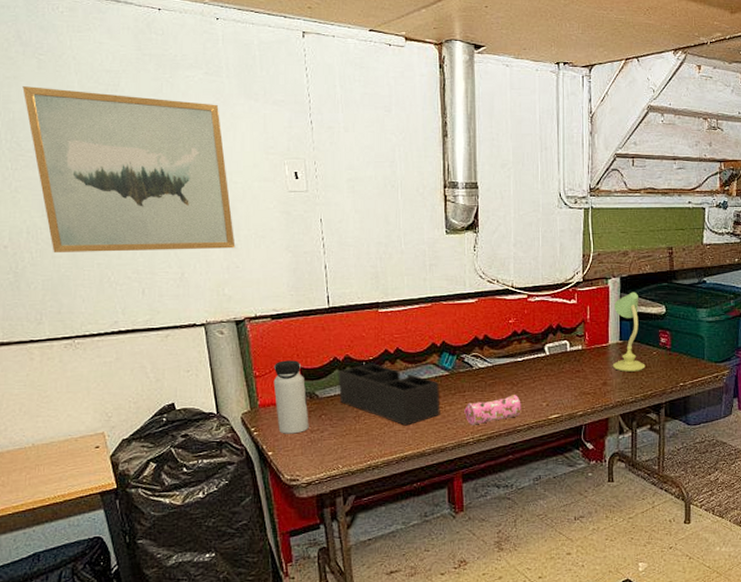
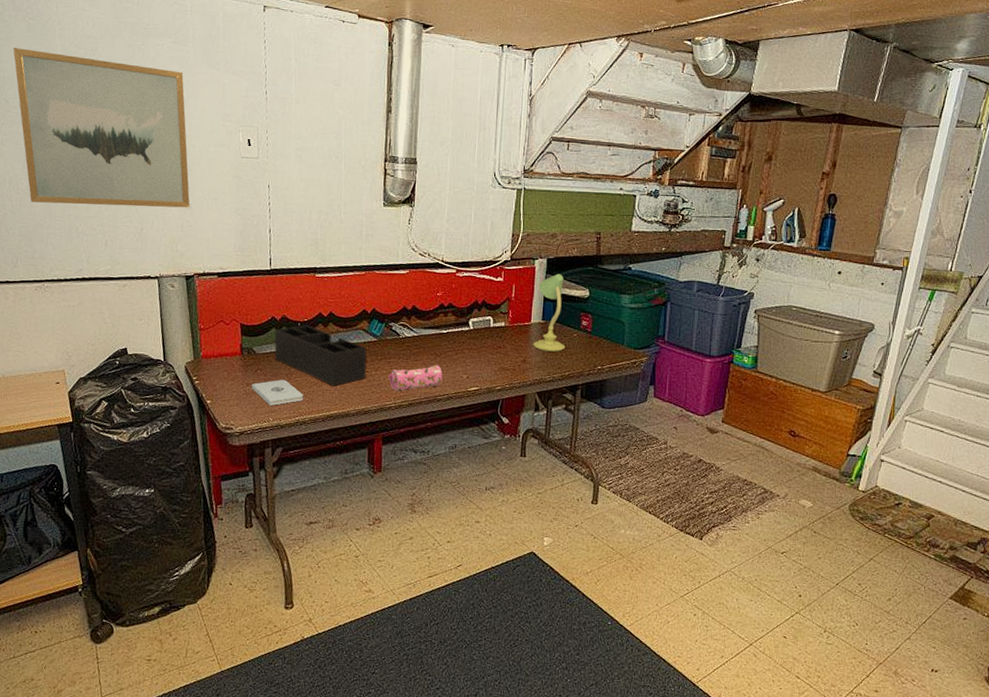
water bottle: present [273,360,309,434] -> none [215,316,246,386]
notepad: none [317,423,375,452] -> present [252,380,304,406]

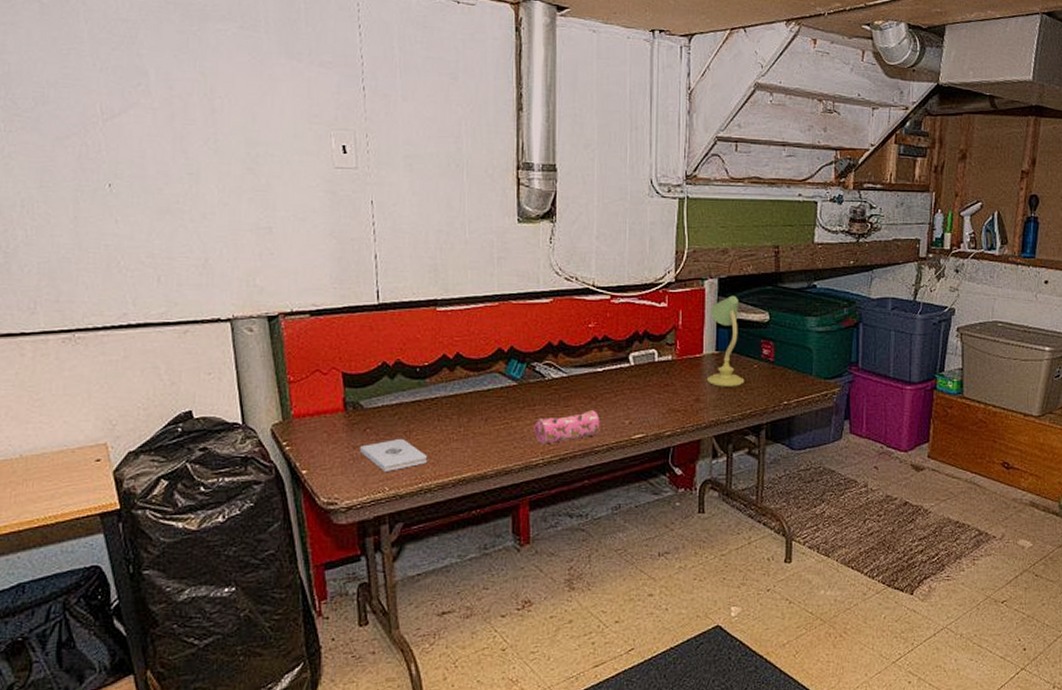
wall art: present [13,48,190,208] -> none [21,34,270,232]
desk organizer: present [274,325,367,387] -> none [386,370,506,443]

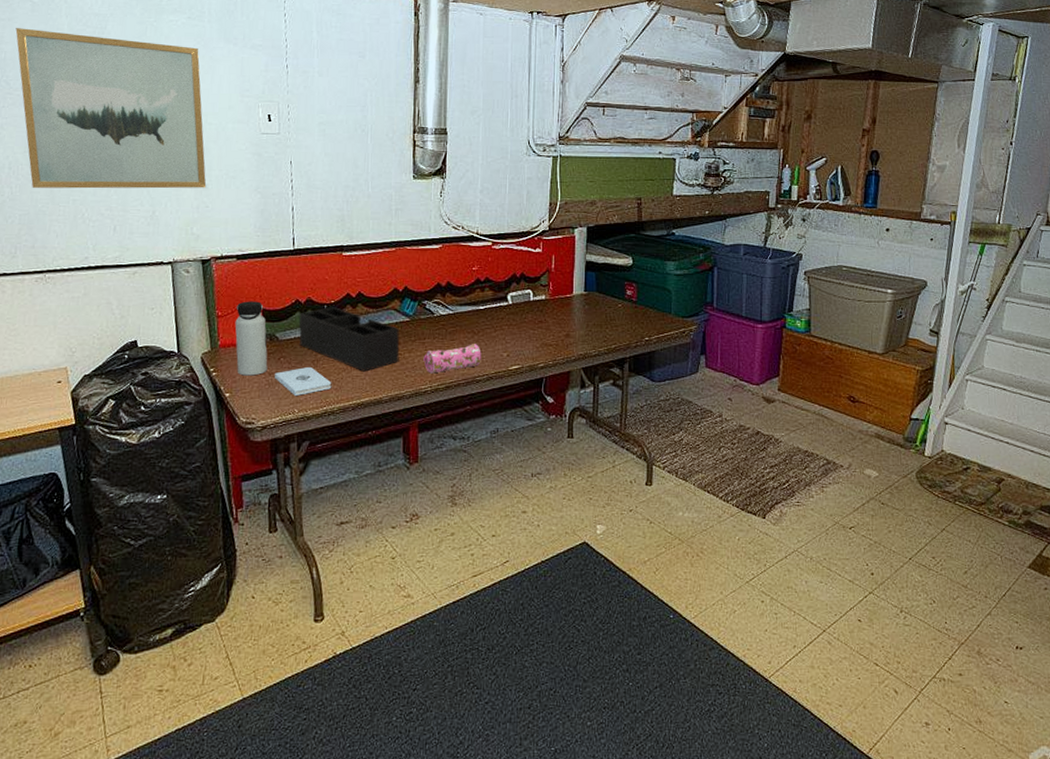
wall art: none [21,34,270,232] -> present [15,28,207,189]
water bottle: none [310,364,352,450] -> present [235,301,268,376]
desk organizer: none [386,370,506,443] -> present [298,307,400,372]
table lamp: present [706,295,745,387] -> none [576,242,610,324]

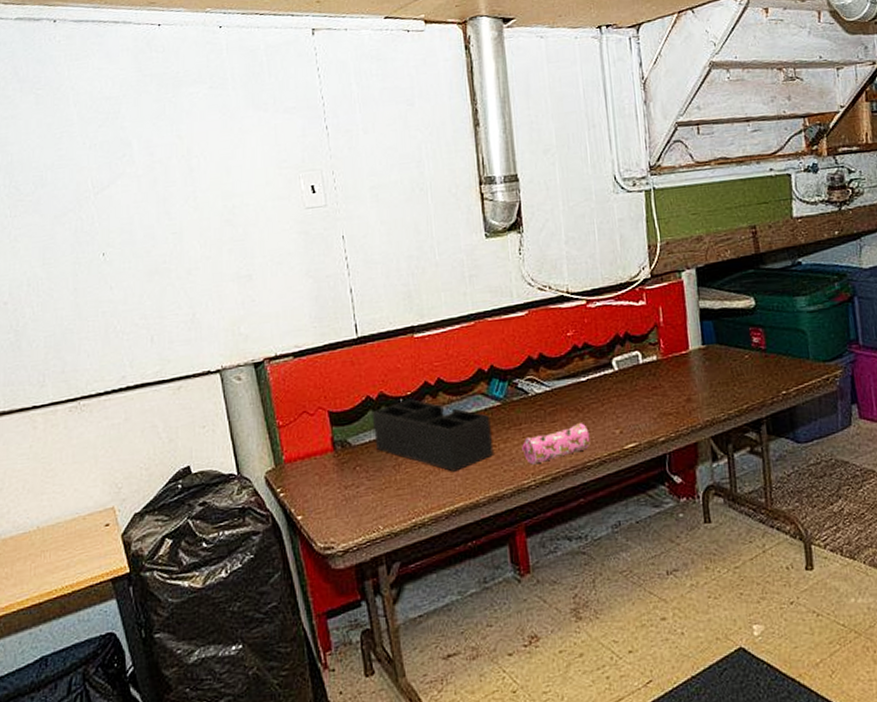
wall art: present [15,28,207,189] -> none [20,120,250,304]
water bottle: present [235,301,268,376] -> none [298,403,343,493]
notepad: present [275,367,332,396] -> none [352,474,419,510]

